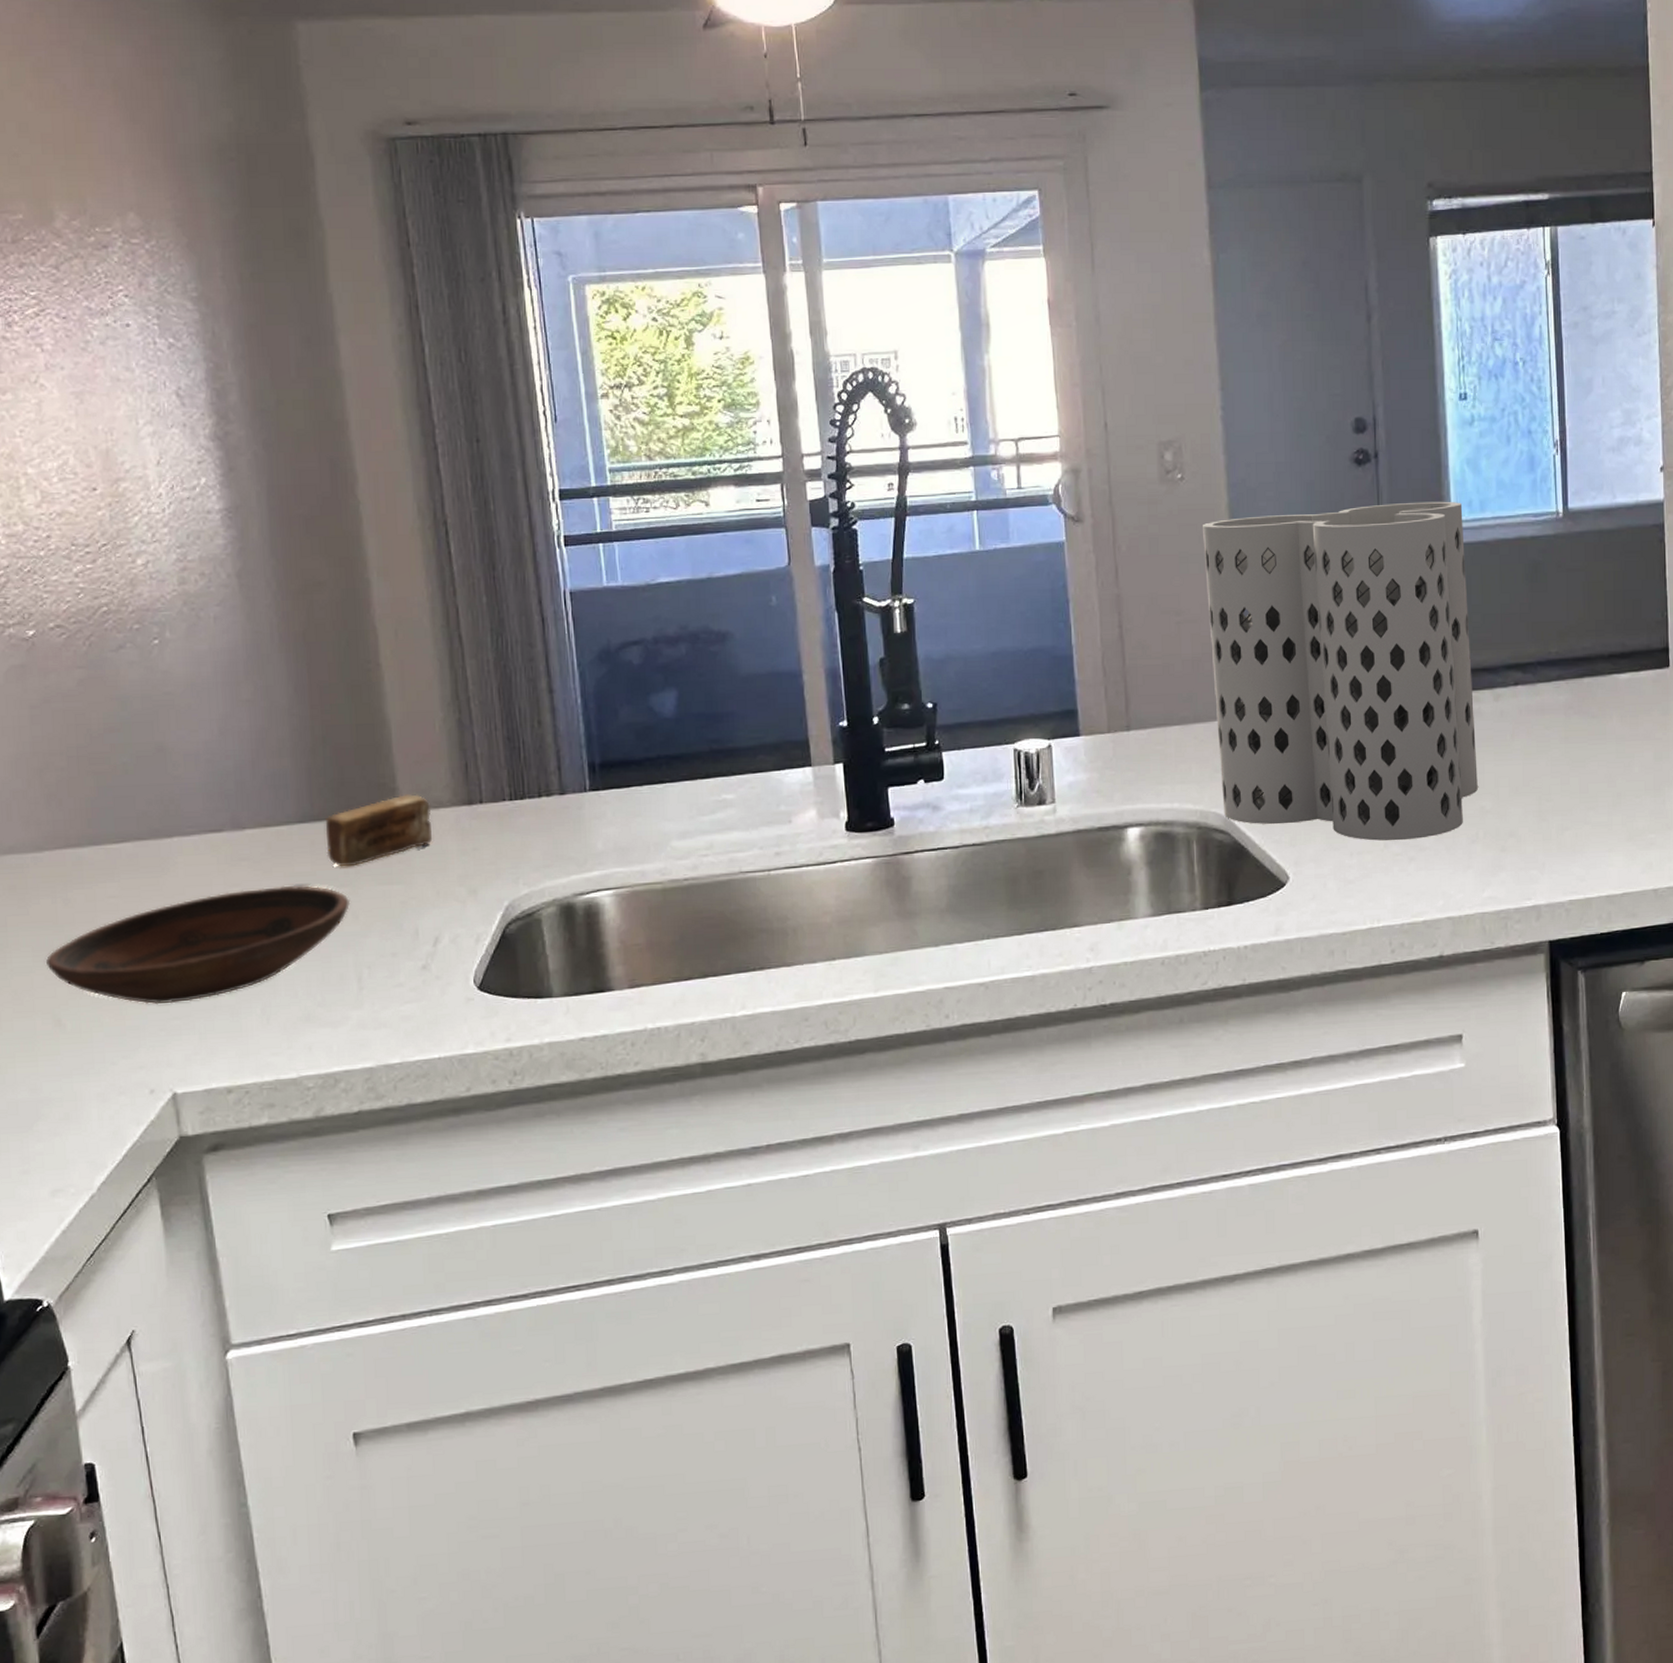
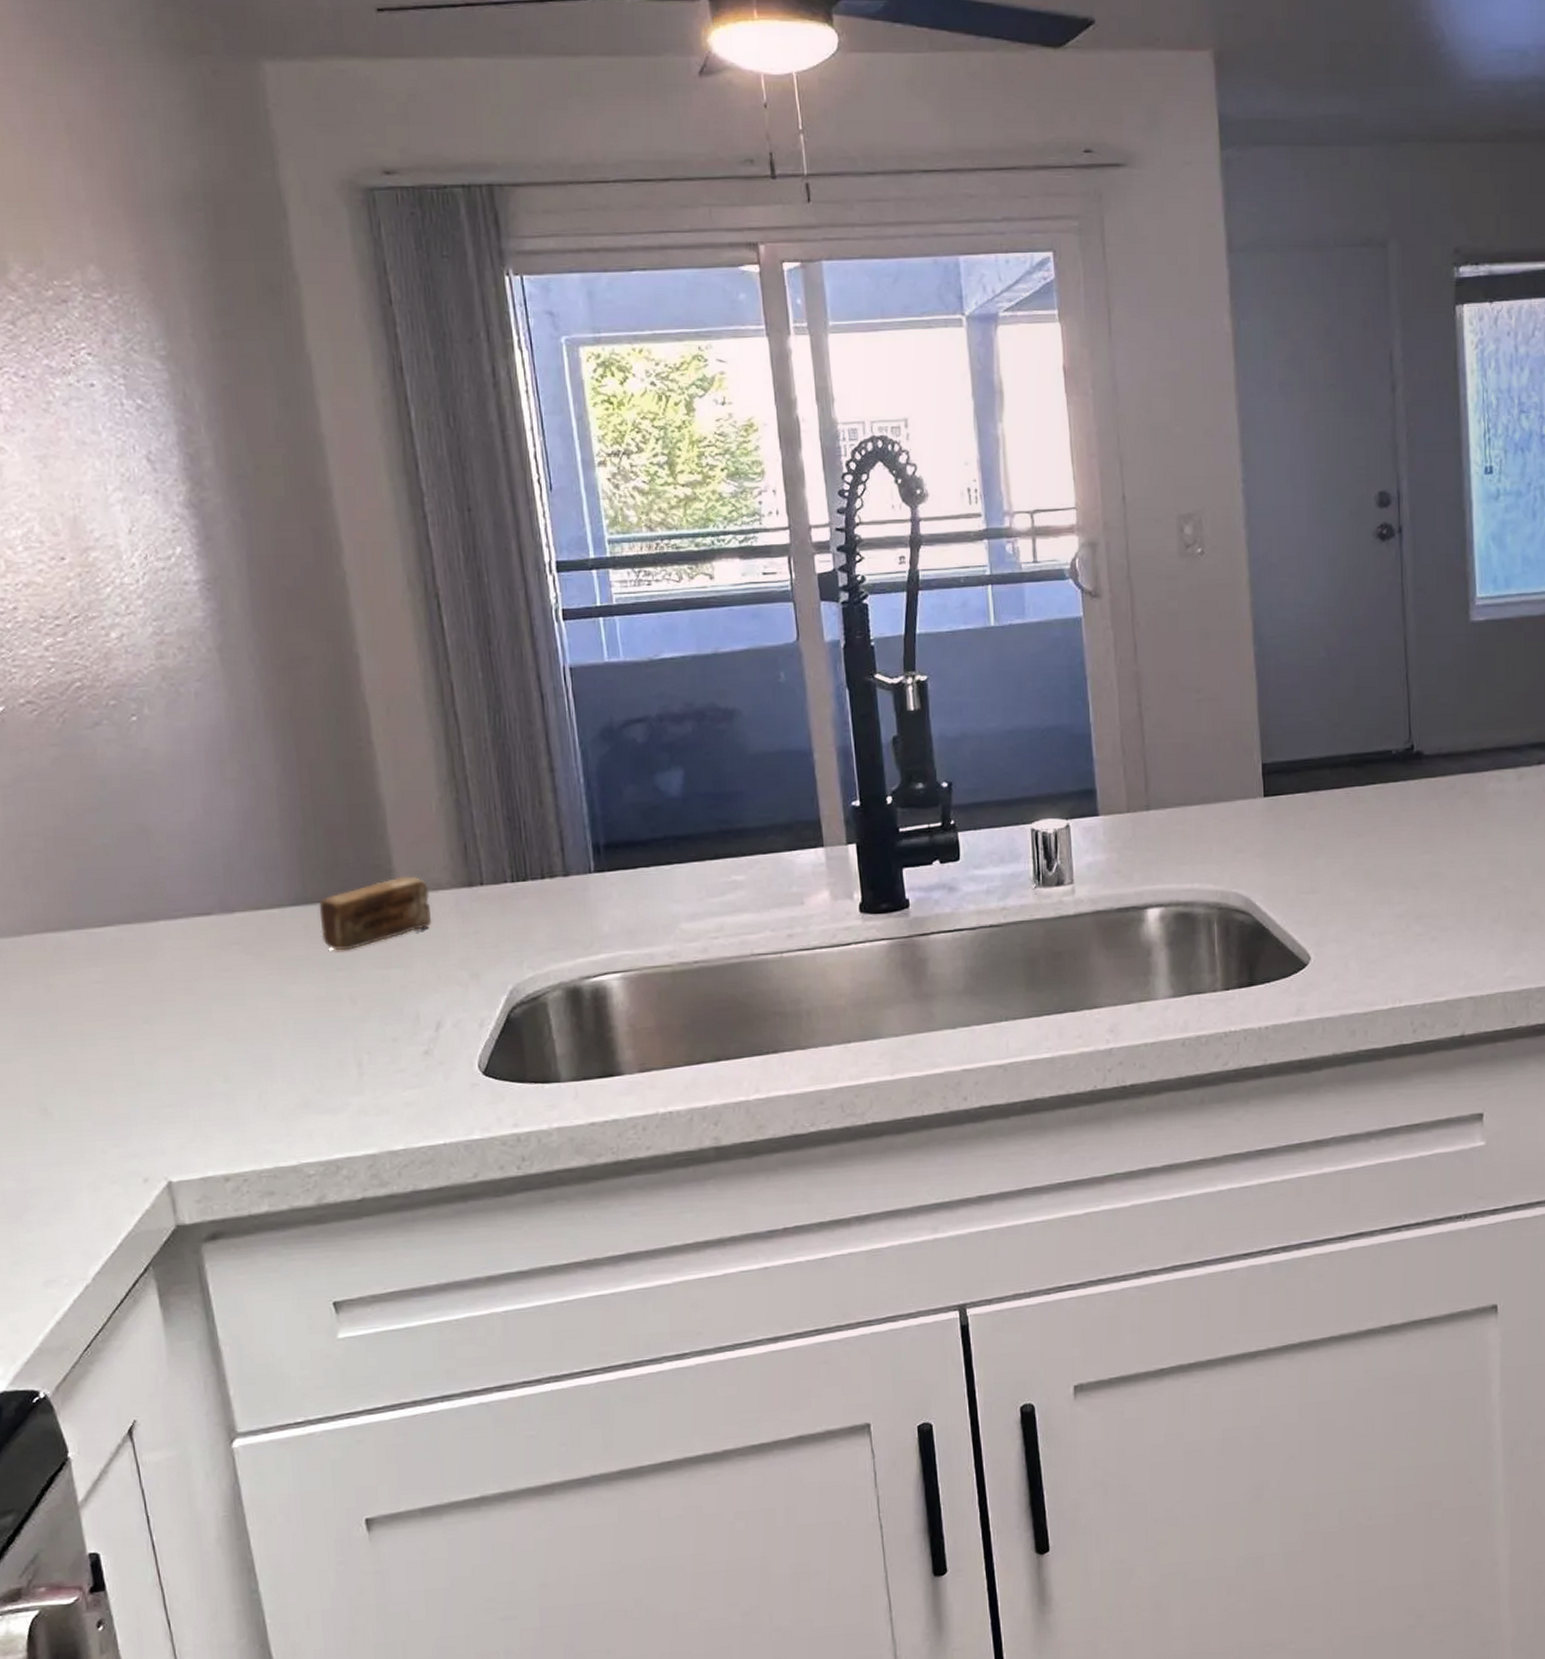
bowl: present [46,885,351,1005] -> none [29,969,348,1092]
utensil holder: present [1203,501,1478,841] -> none [1223,577,1500,921]

